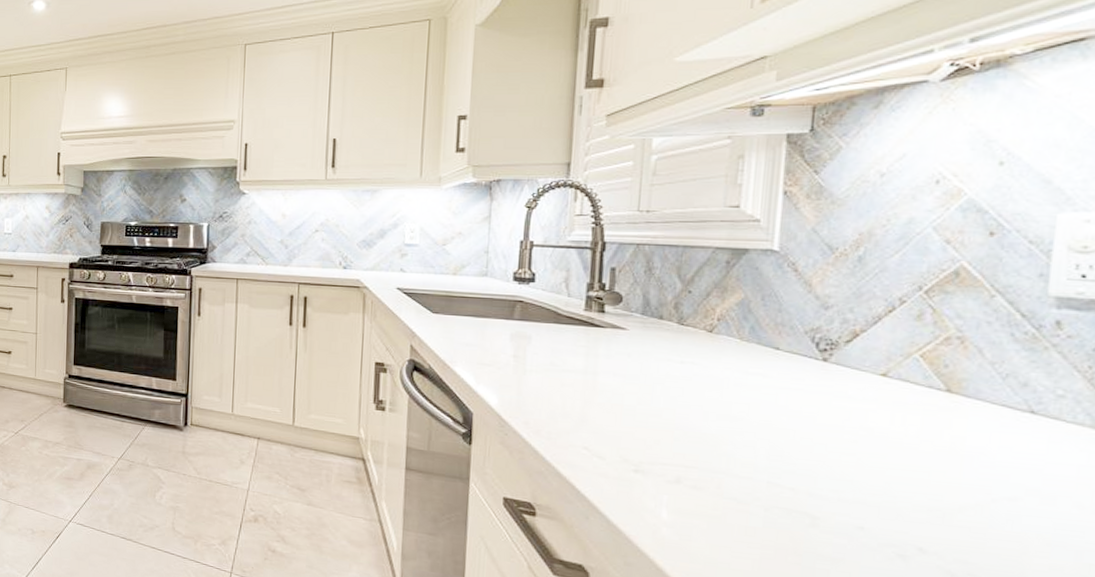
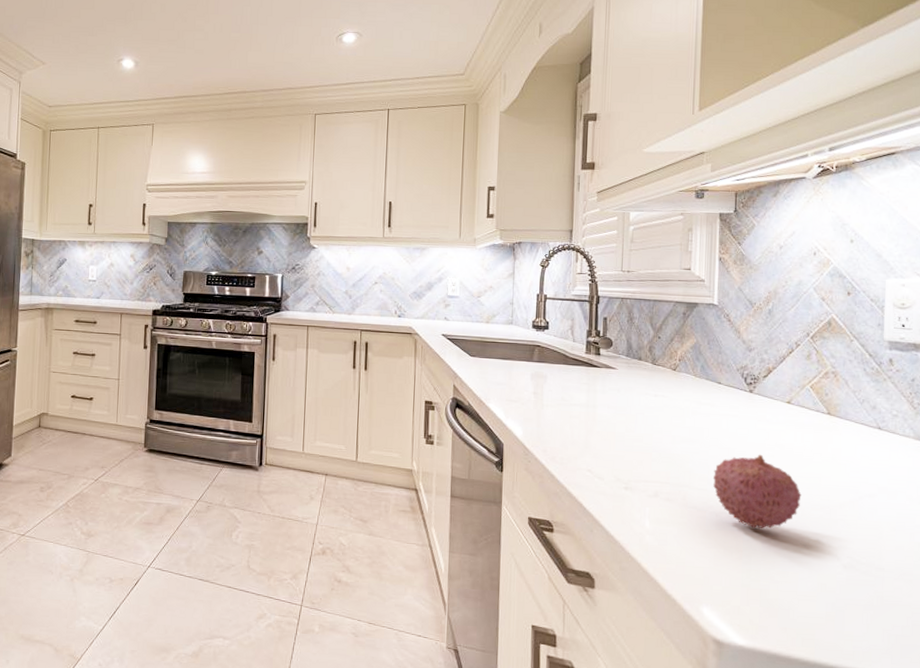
fruit: none [761,438,898,531] -> present [712,454,802,529]

